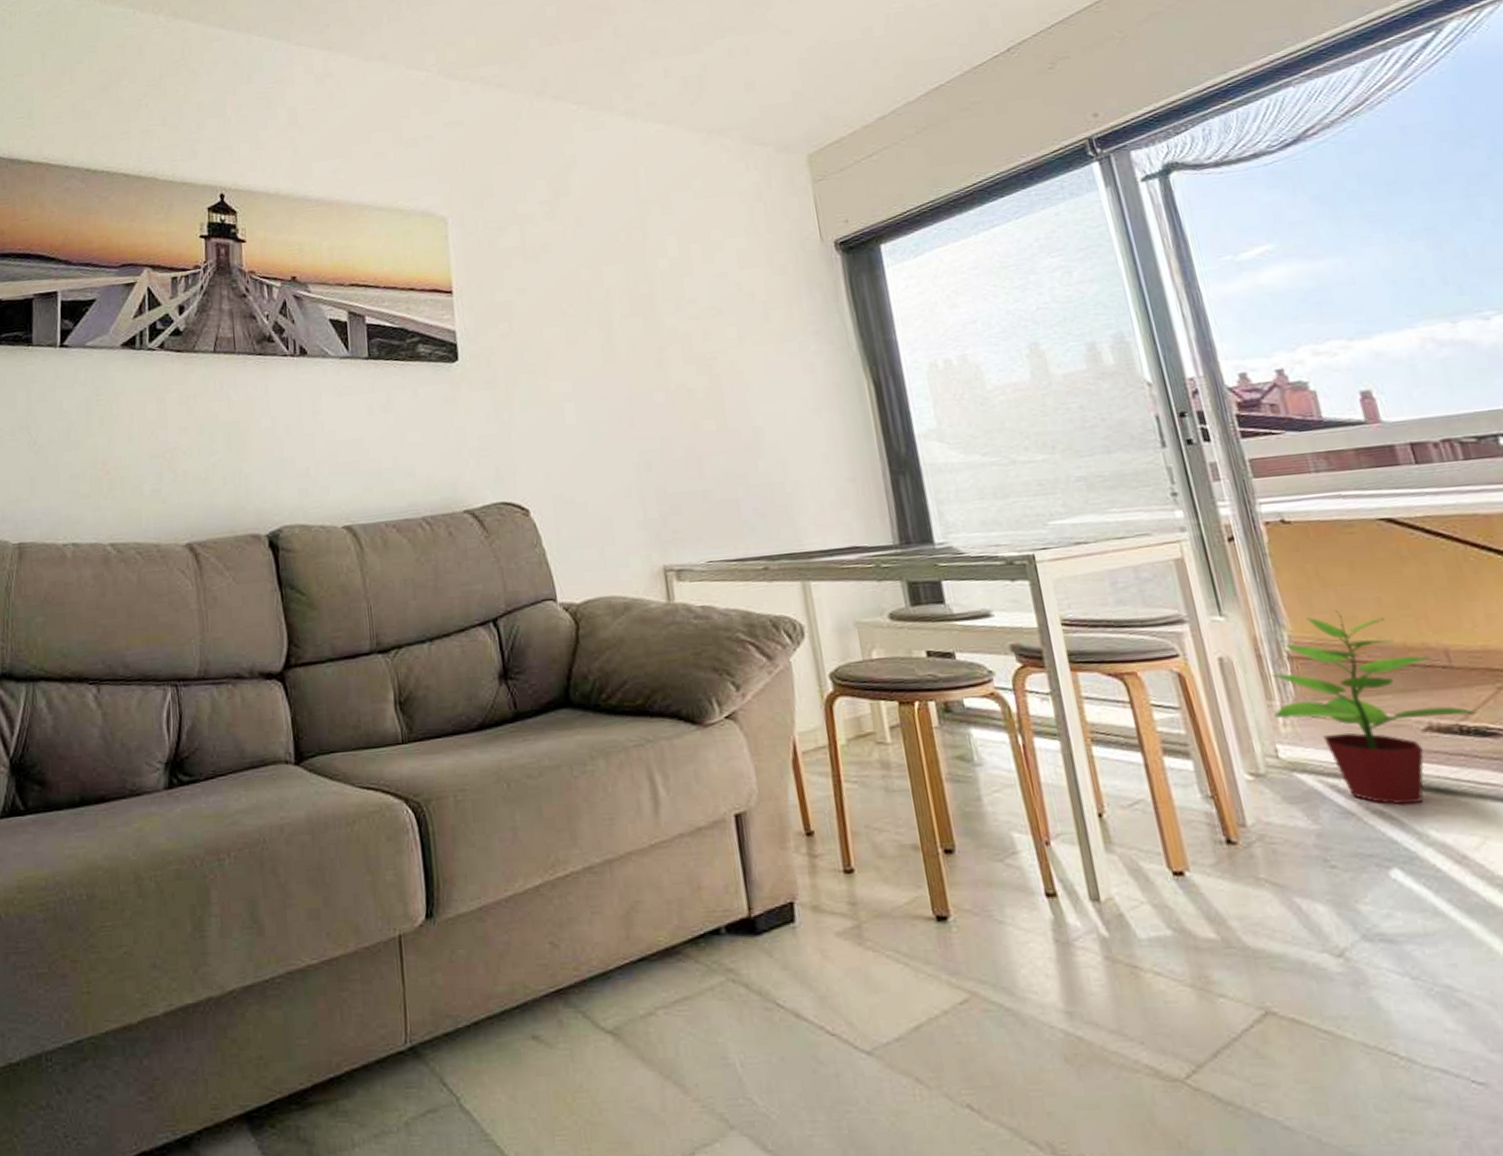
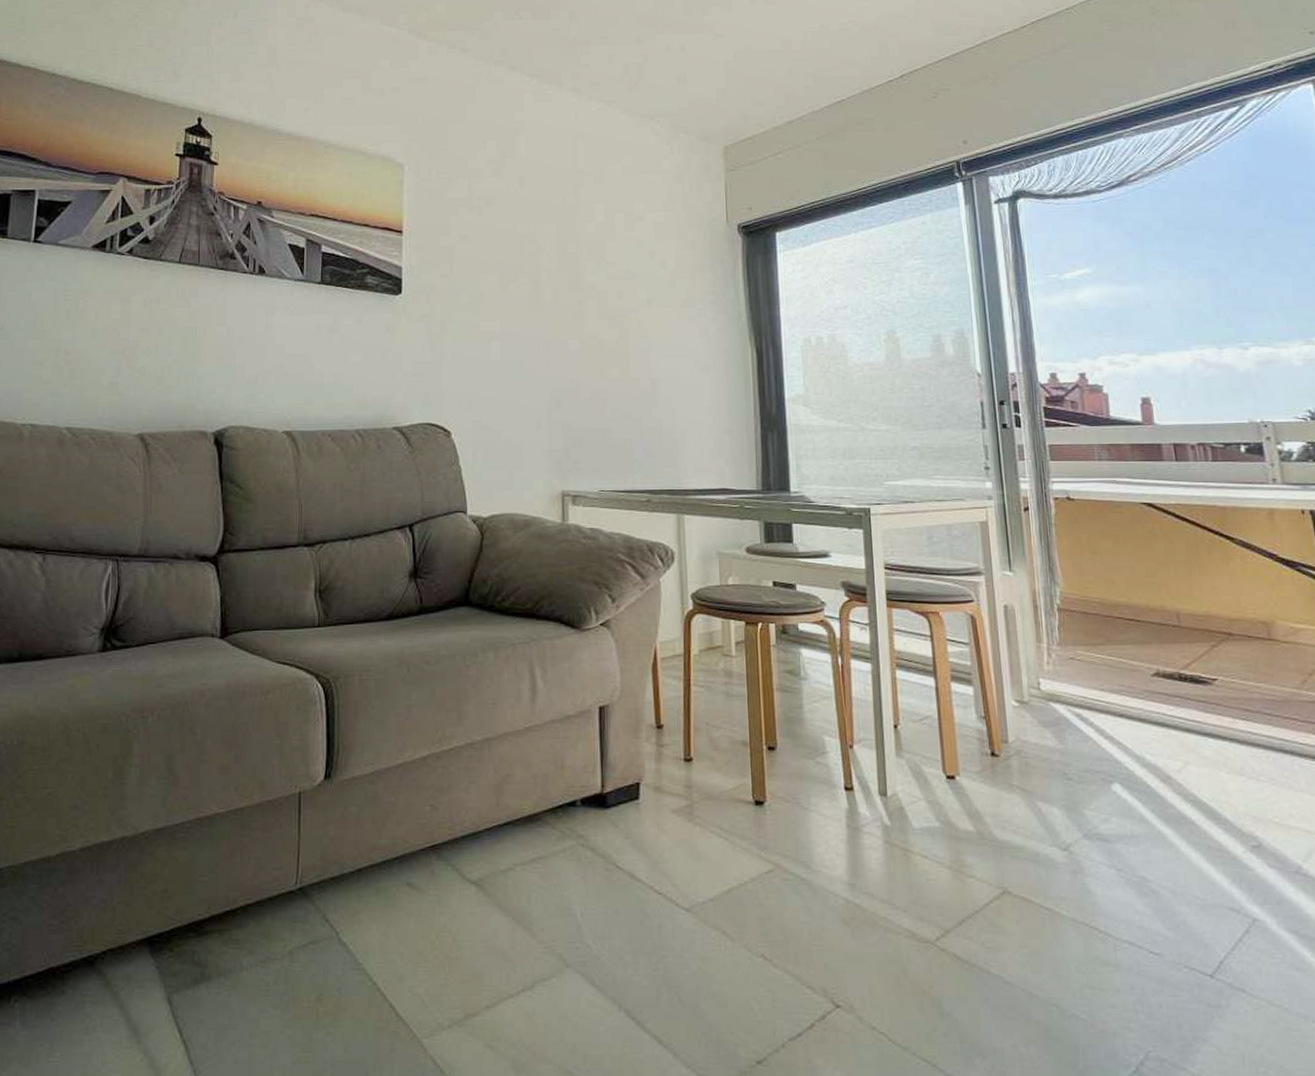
potted plant: present [1270,610,1479,805] -> none [1041,574,1195,734]

